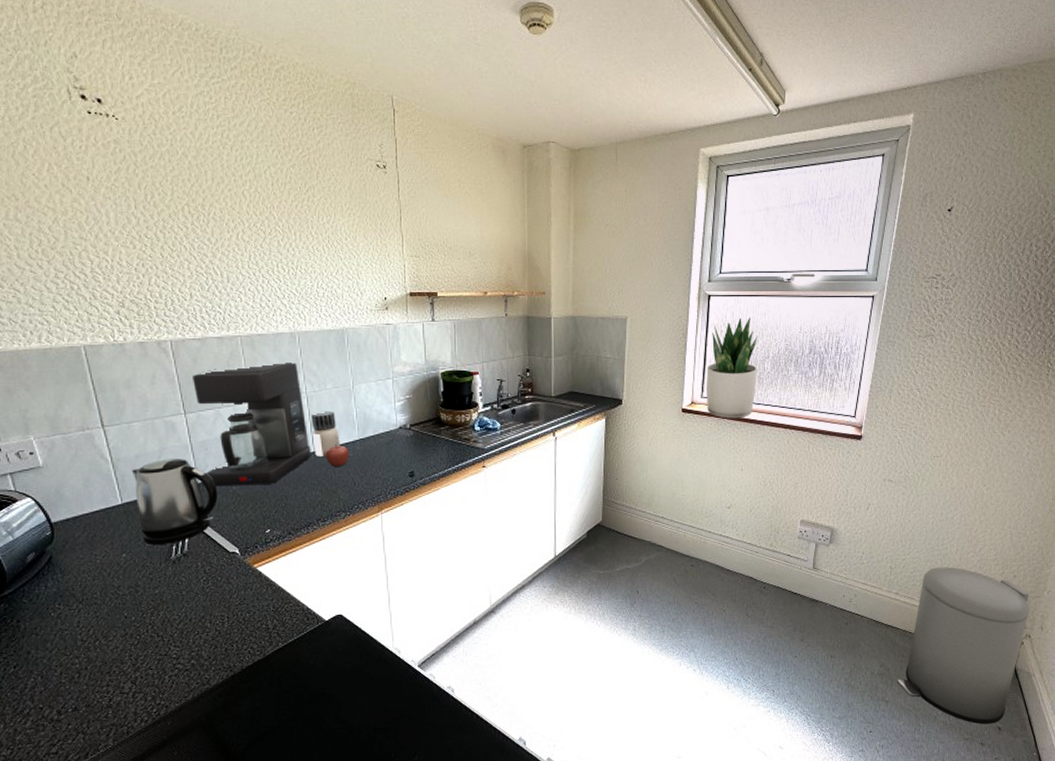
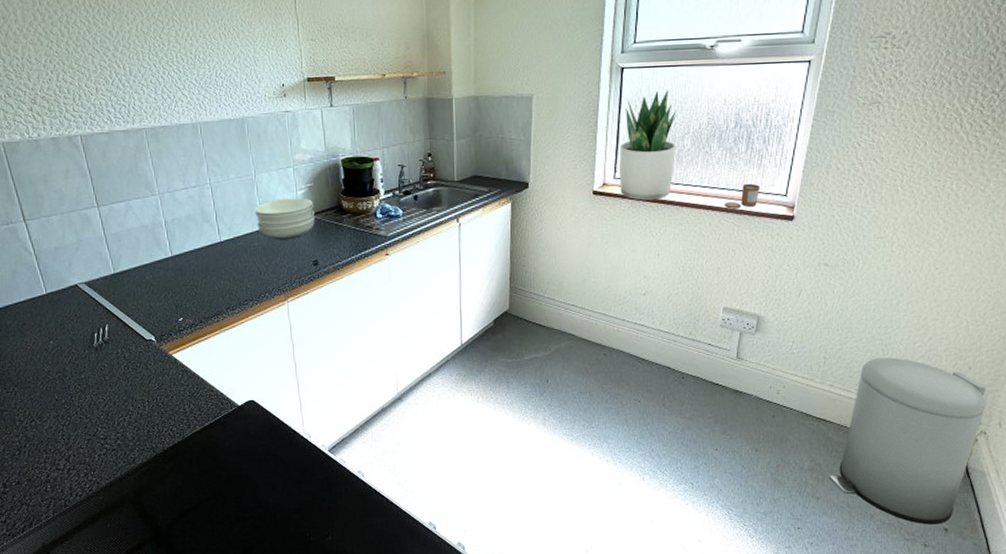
kettle: present [131,458,218,545] -> none [52,250,133,332]
coffee maker: present [191,362,312,487] -> none [102,153,219,277]
bottle: present [311,410,340,456] -> none [216,200,245,246]
fruit: present [326,444,349,466] -> none [232,234,254,256]
bowl: none [350,409,413,451] -> present [254,198,316,240]
candle: none [800,405,832,428] -> present [724,183,760,209]

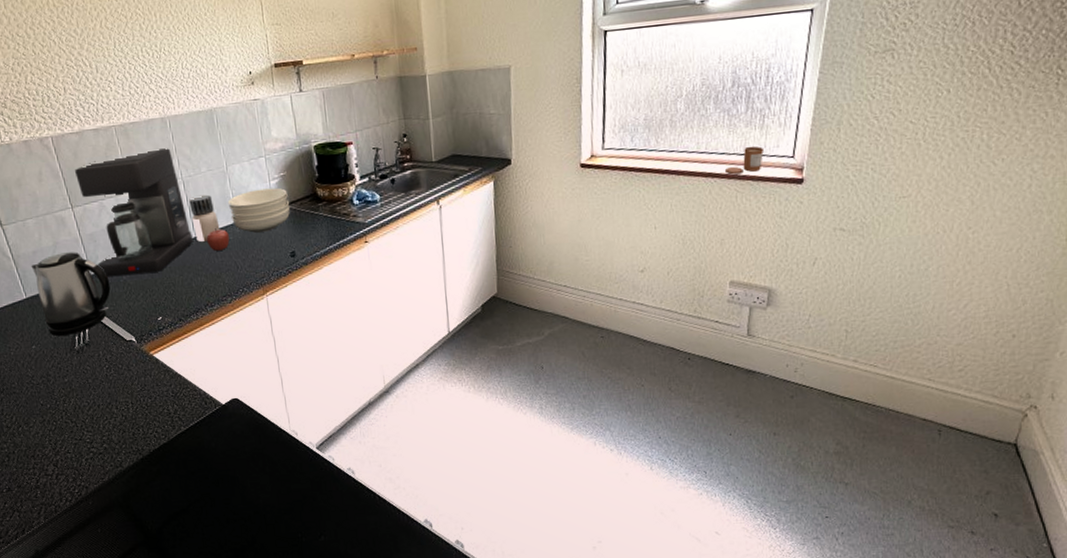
kettle: none [52,250,133,332] -> present [31,252,111,336]
coffee maker: none [102,153,219,277] -> present [74,148,194,277]
bottle: none [216,200,245,246] -> present [189,194,220,242]
fruit: none [232,234,254,256] -> present [207,228,230,251]
planter: present [619,90,677,201] -> none [607,51,668,171]
pedal bin: present [829,357,987,525] -> none [858,327,1036,510]

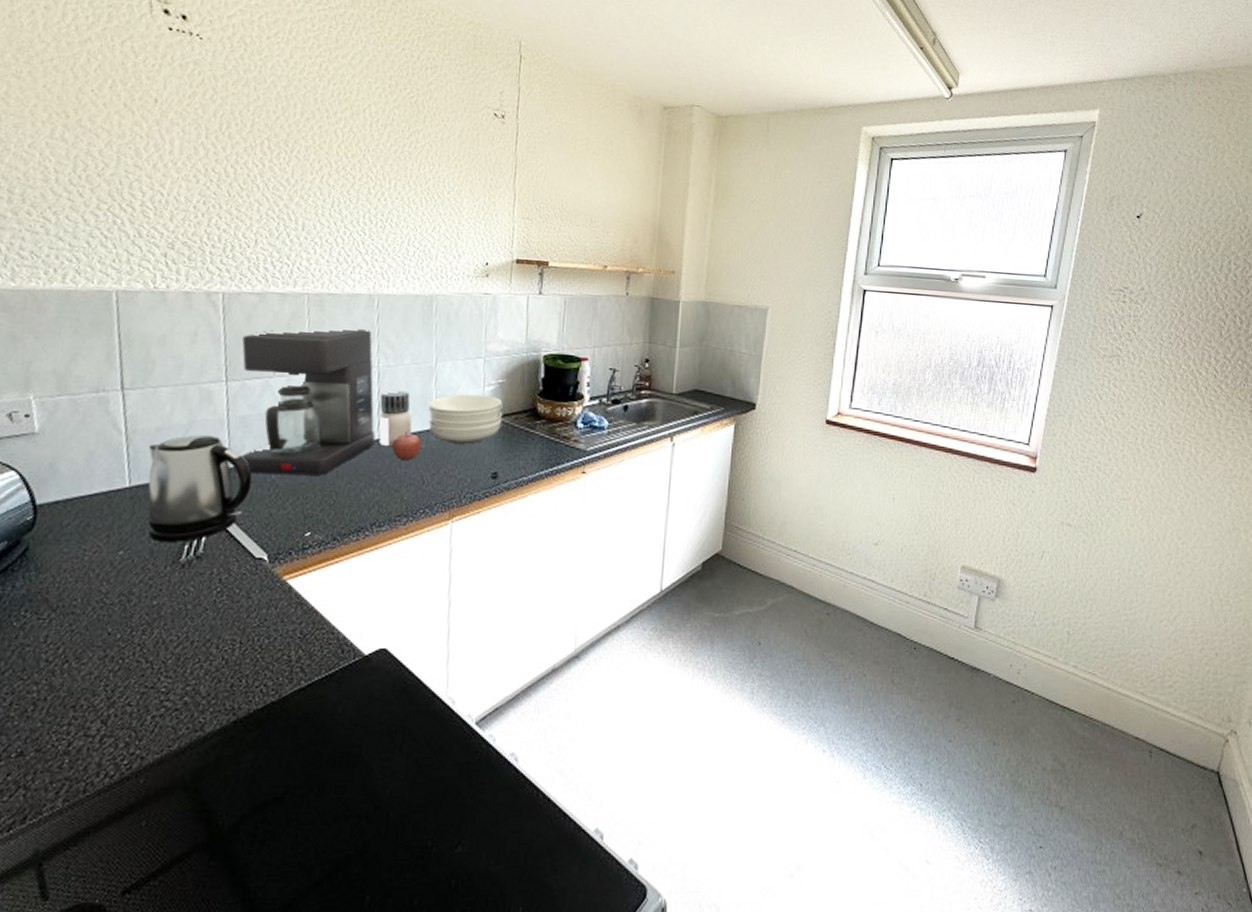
candle: present [724,146,764,175] -> none [964,427,1002,455]

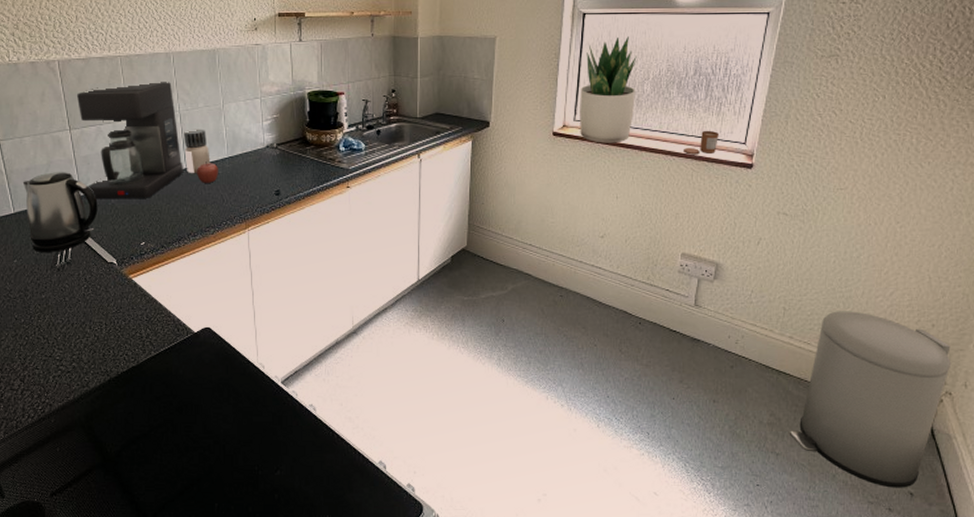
bowl: present [427,394,503,445] -> none [220,128,280,169]
planter: none [855,318,919,437] -> present [580,36,637,143]
candle: none [964,427,1002,455] -> present [683,130,719,155]
pedal bin: none [1073,636,1236,846] -> present [789,311,952,488]

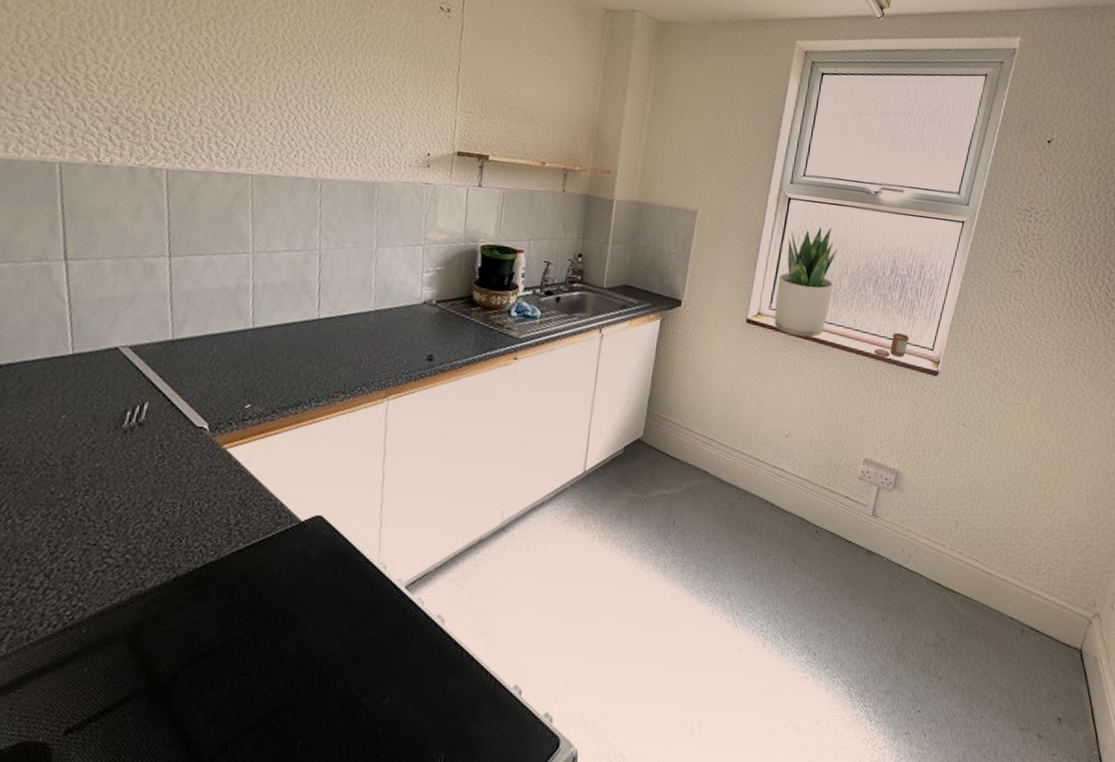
kettle: present [22,172,98,252] -> none [90,306,194,409]
coffee maker: present [76,82,184,200] -> none [183,208,316,351]
bottle: present [184,129,211,173] -> none [319,272,352,326]
fruit: present [197,162,218,183] -> none [331,313,360,339]
pedal bin: present [789,311,952,488] -> none [952,527,1102,713]

